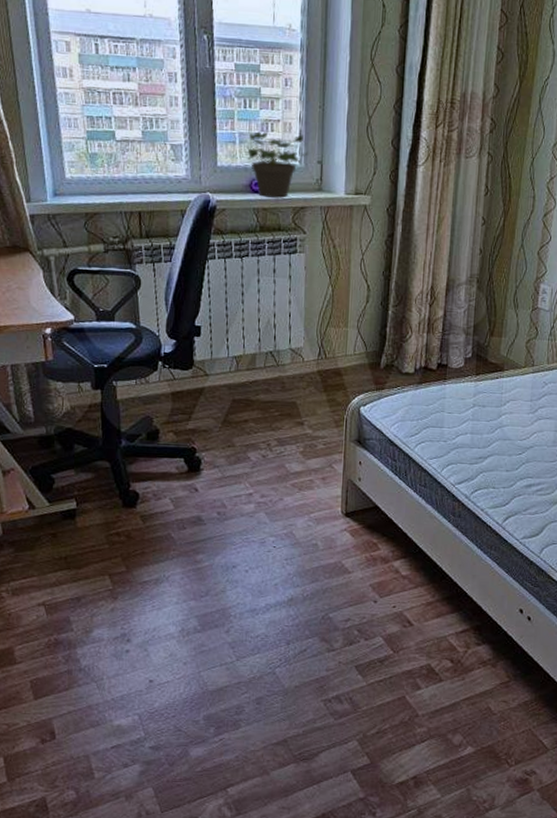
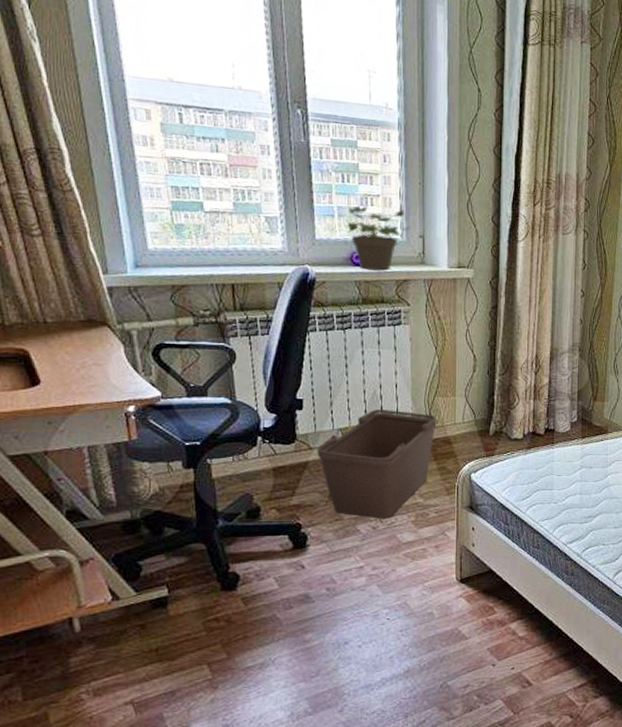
bicycle basket: none [212,338,328,448] -> present [317,409,437,519]

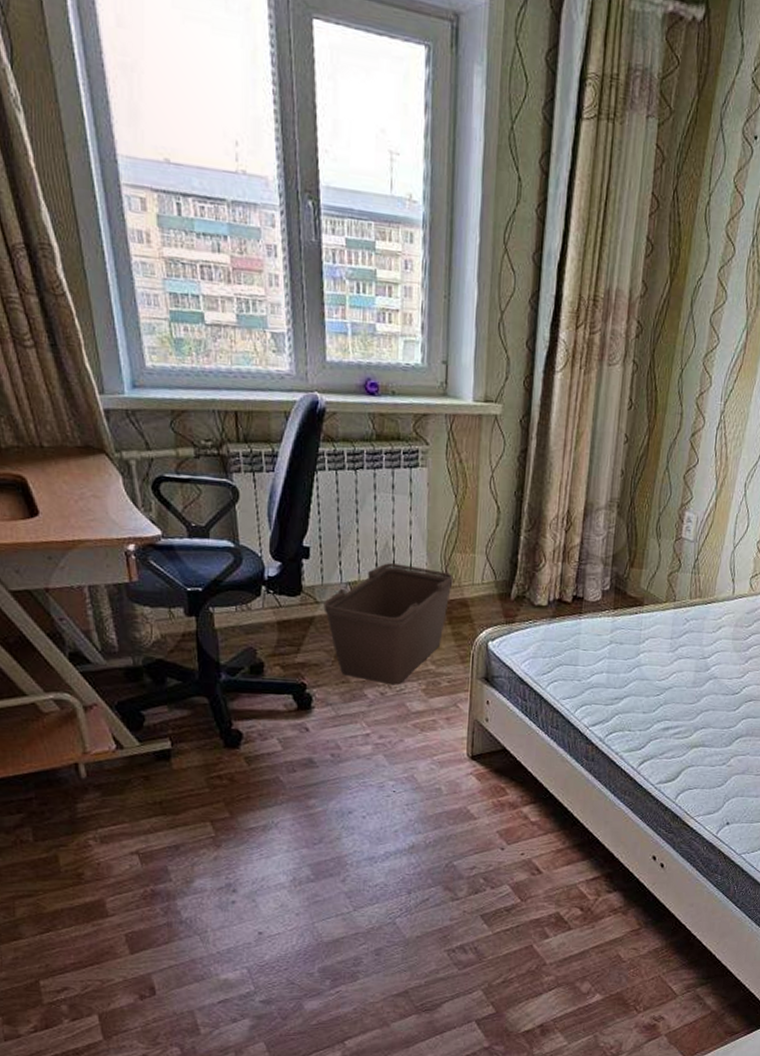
potted plant: present [344,206,410,271] -> none [358,322,432,402]

